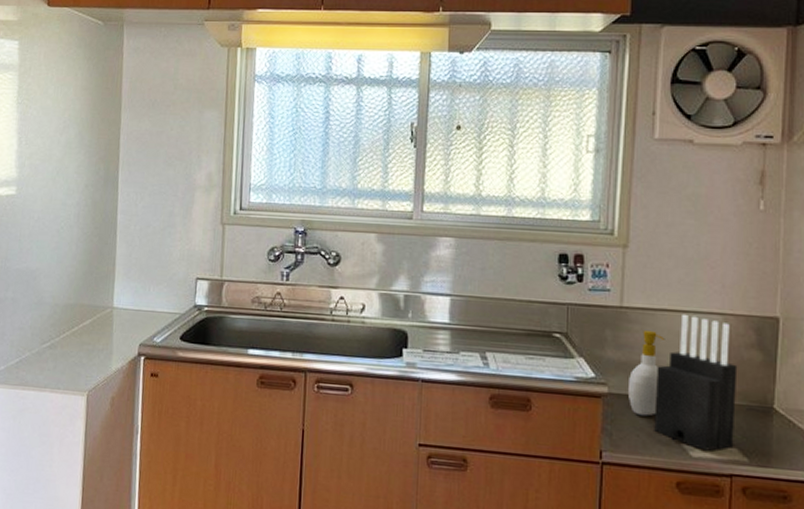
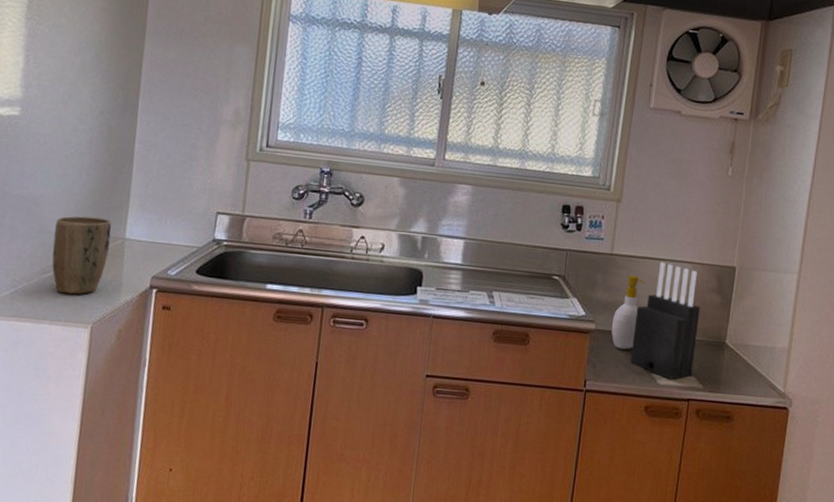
plant pot: none [49,287,101,364] -> present [52,215,112,295]

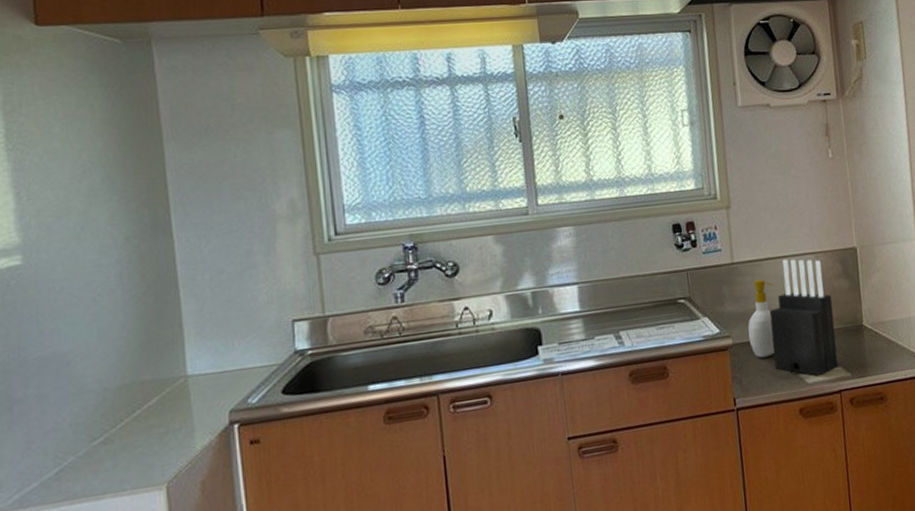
plant pot: present [52,215,112,295] -> none [96,358,170,458]

